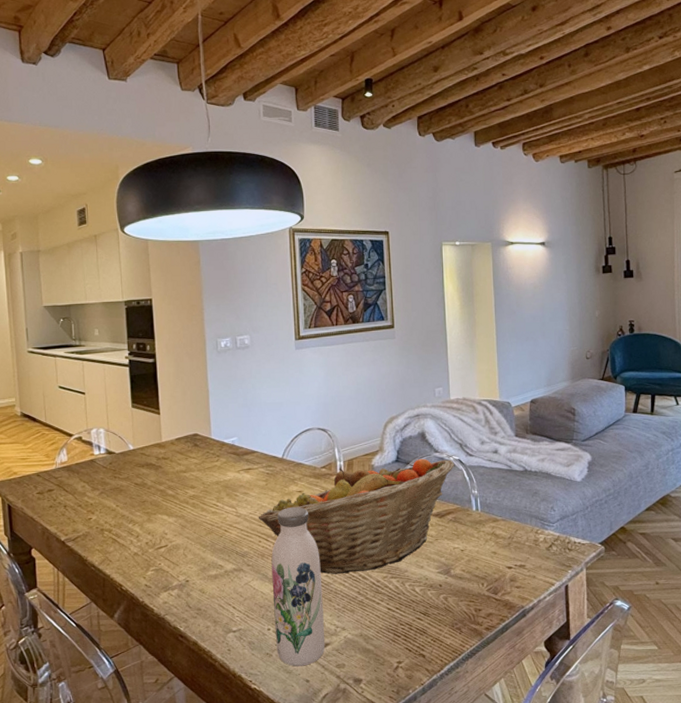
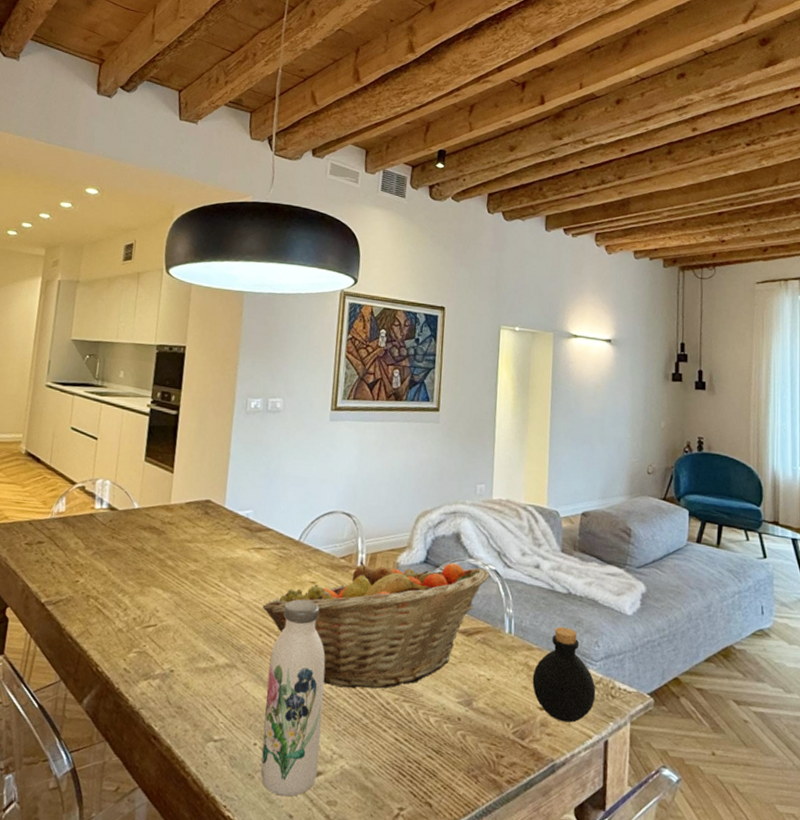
bottle: none [500,499,555,576] -> present [532,626,596,723]

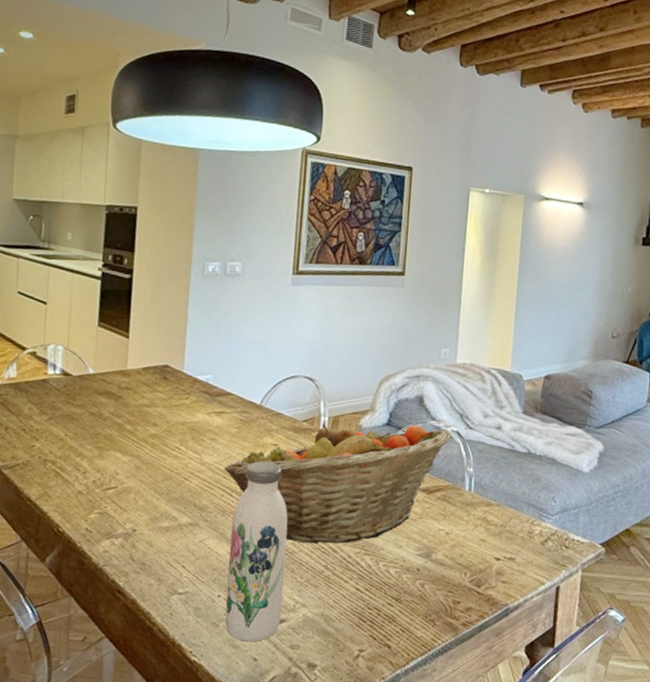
bottle: present [532,626,596,723] -> none [490,484,551,571]

